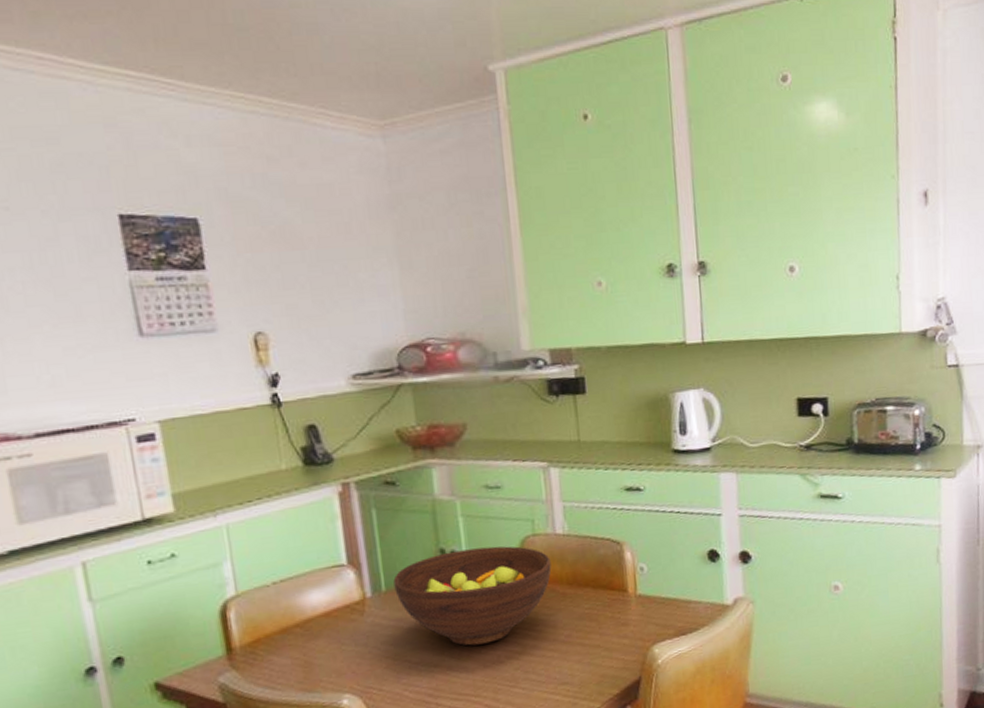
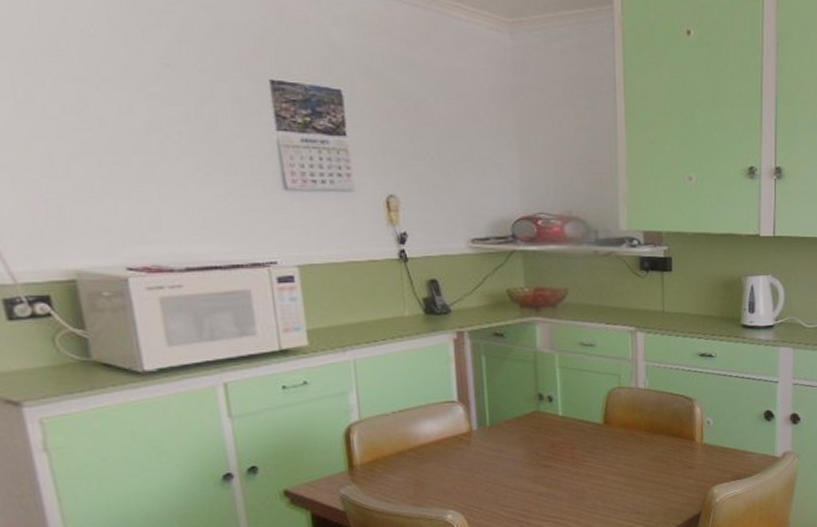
fruit bowl: present [393,546,552,646] -> none [497,395,633,477]

